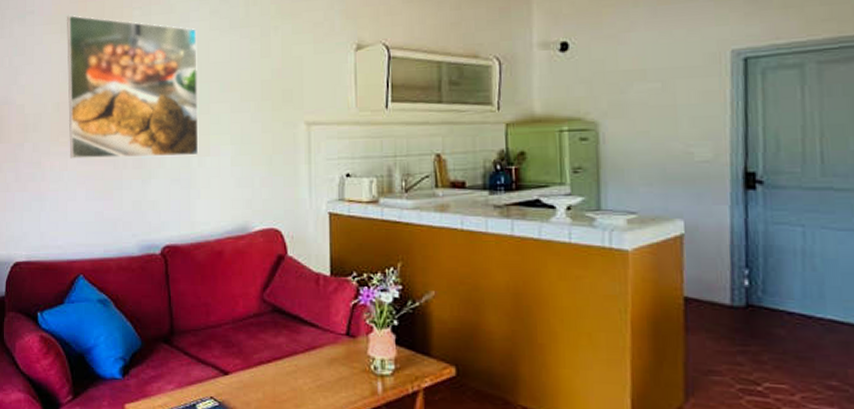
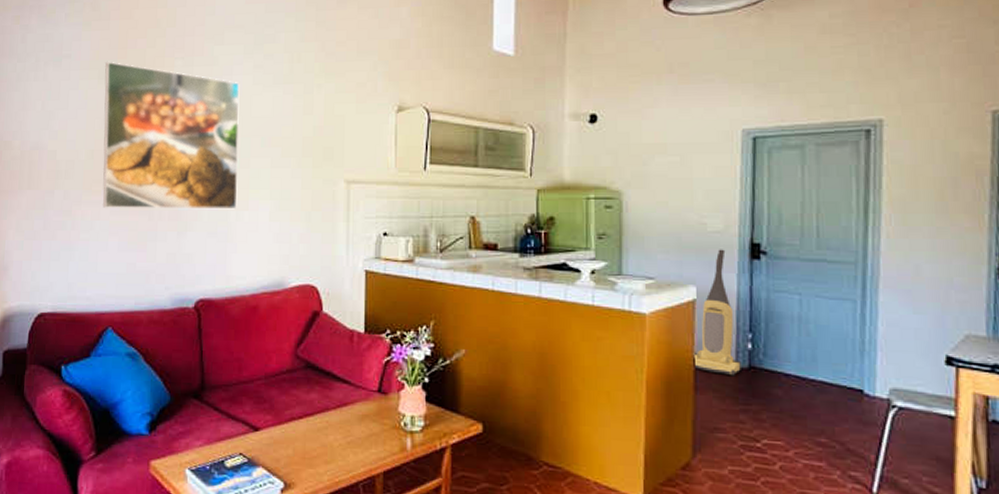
vacuum cleaner: none [683,179,737,316] -> present [693,249,741,376]

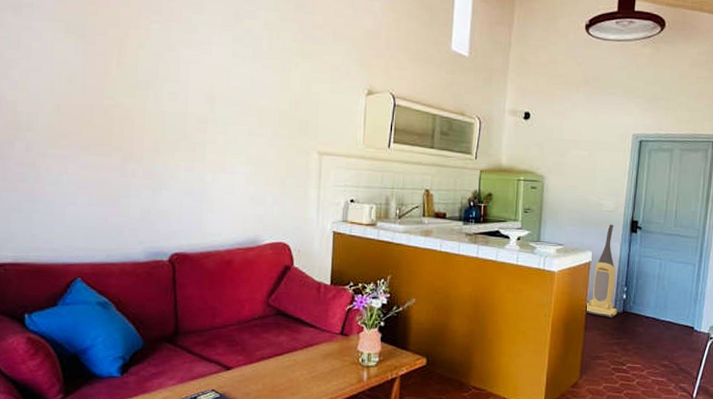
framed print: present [102,61,240,210] -> none [70,15,219,172]

